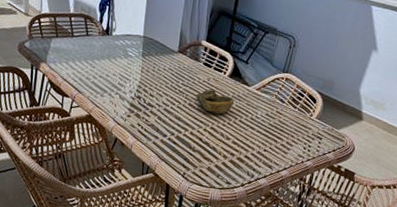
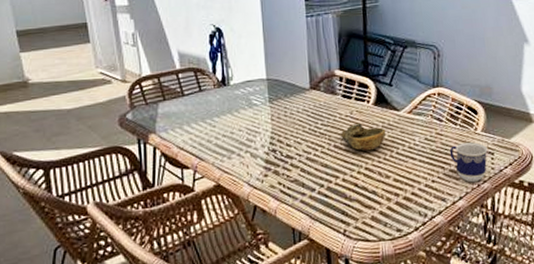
cup: none [284,124,318,159] -> present [449,142,488,183]

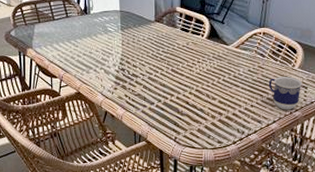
decorative bowl: present [340,122,386,151] -> none [177,52,216,76]

